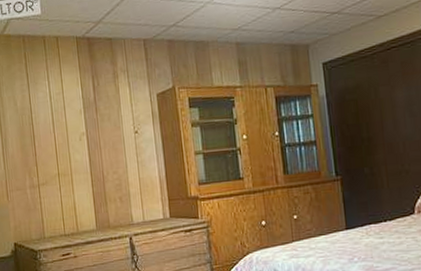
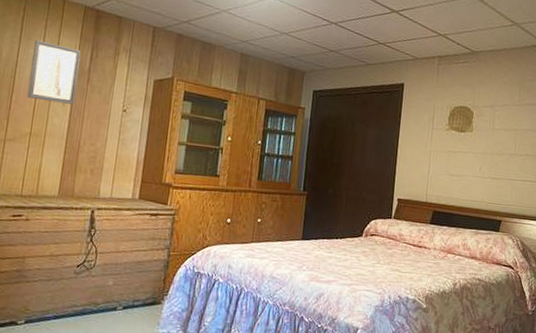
wall art: none [41,82,90,140] -> present [27,40,81,105]

